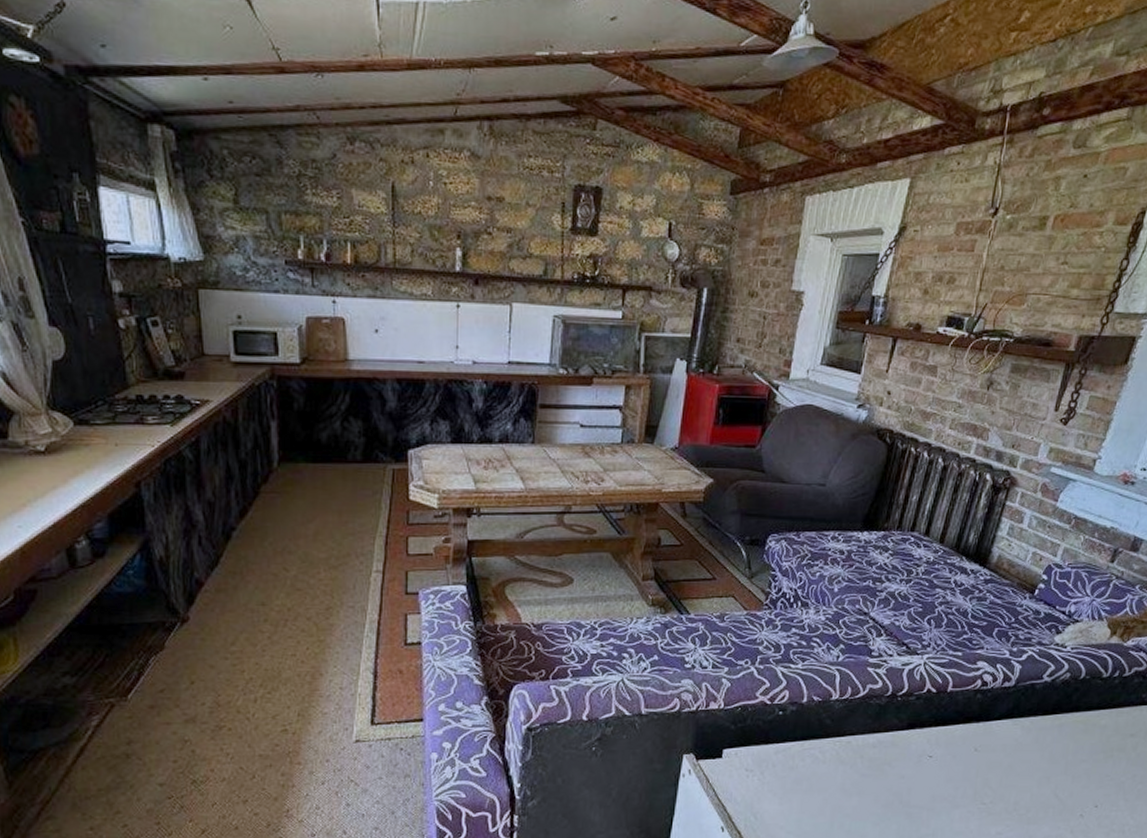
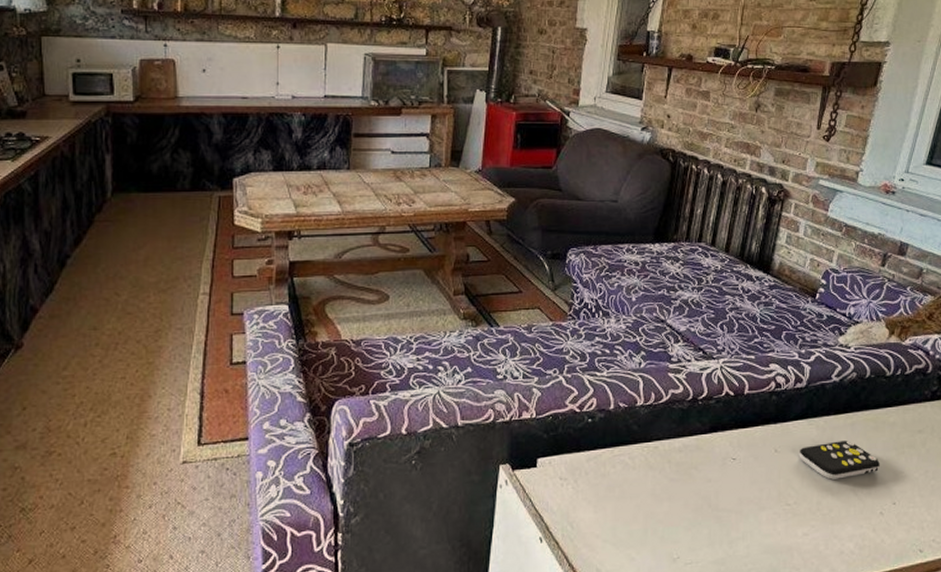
remote control: none [999,742,1086,781] -> present [799,441,880,480]

